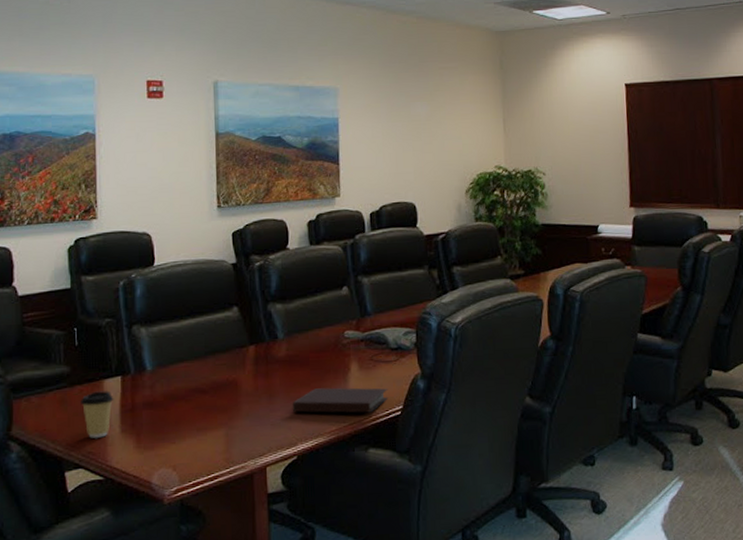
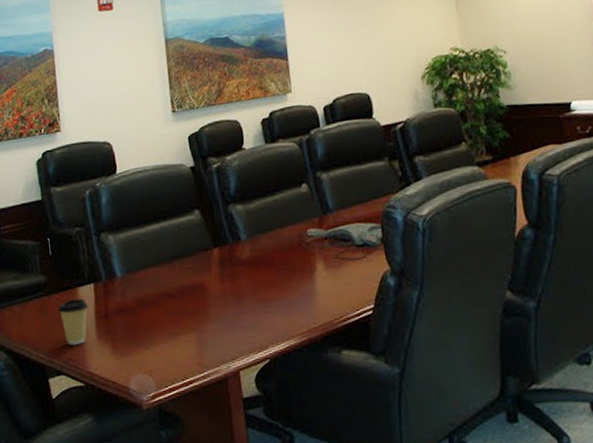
notebook: present [292,387,388,413] -> none [260,286,357,315]

